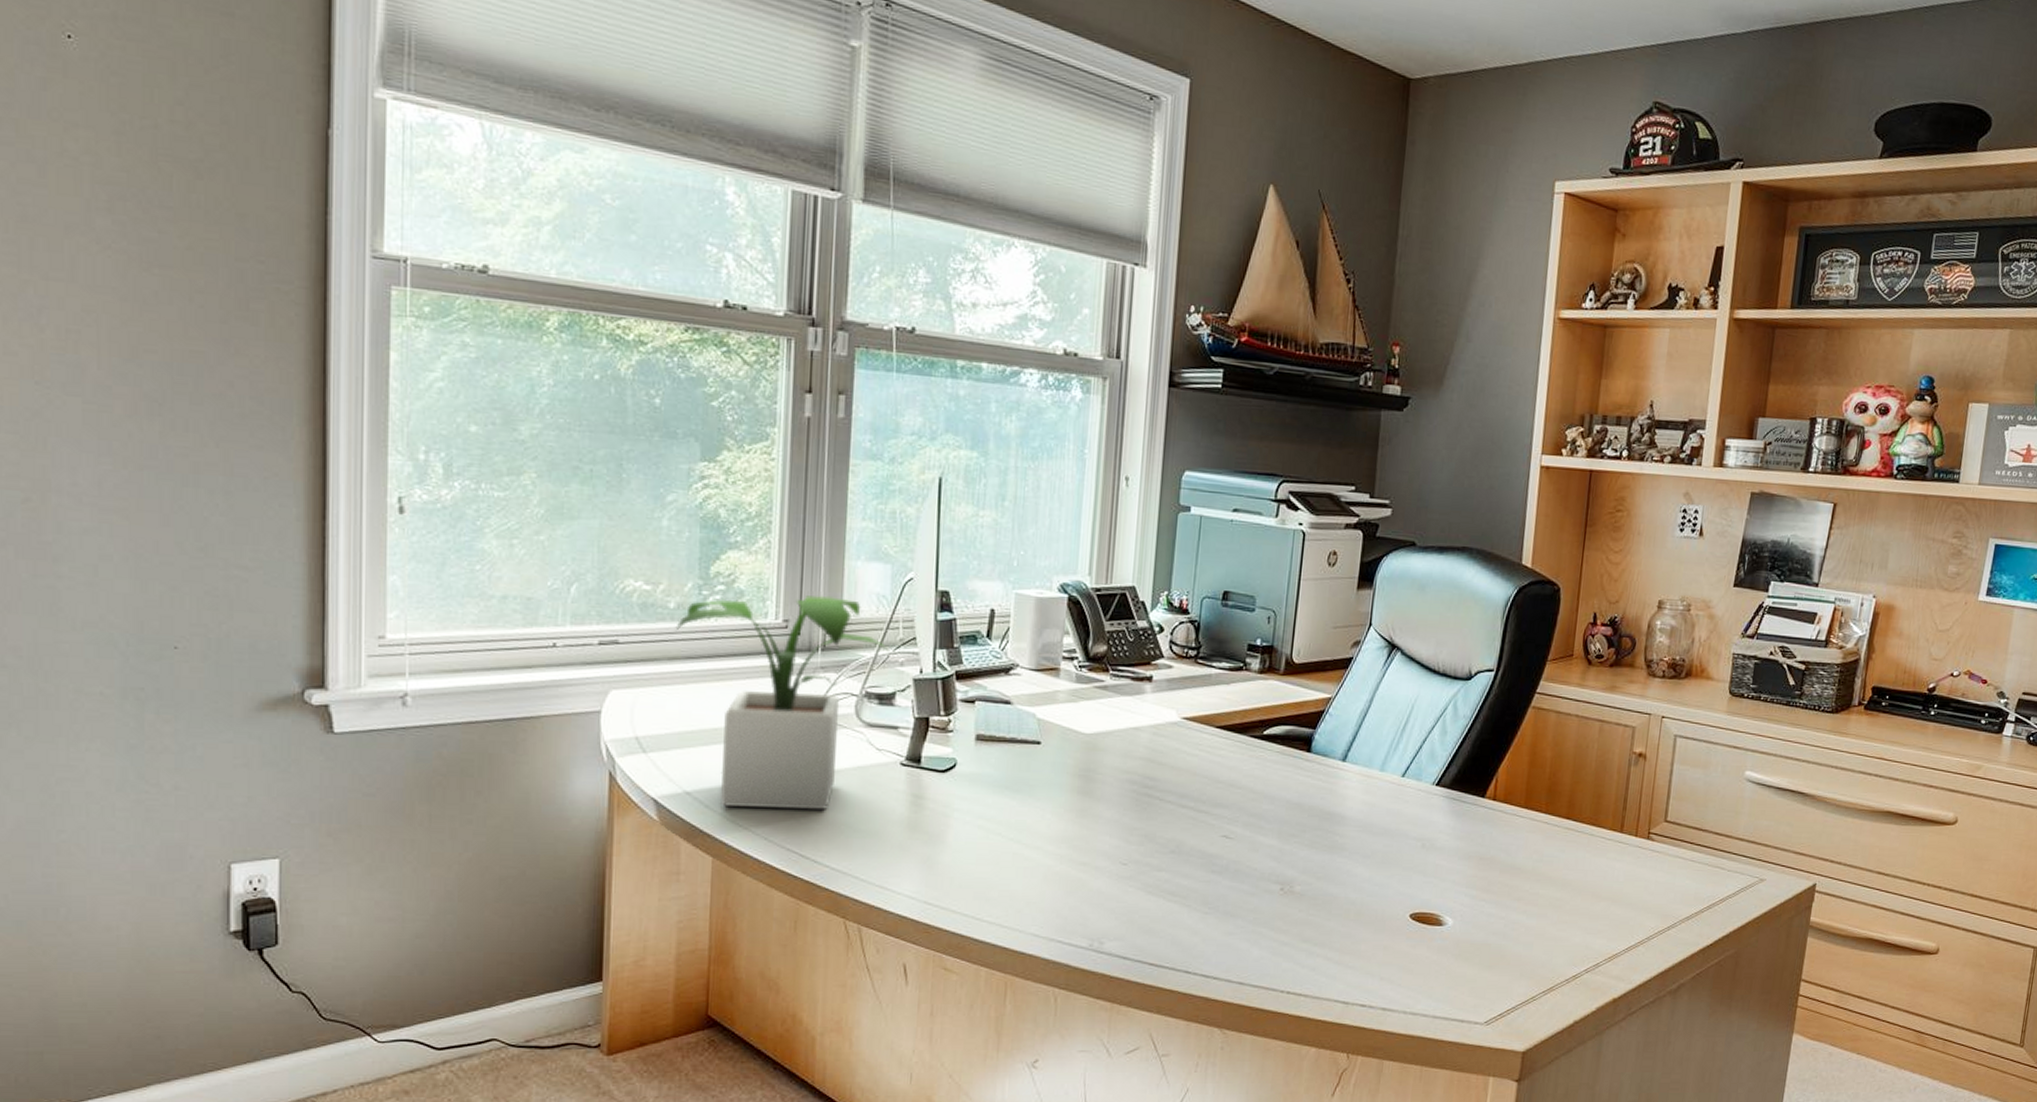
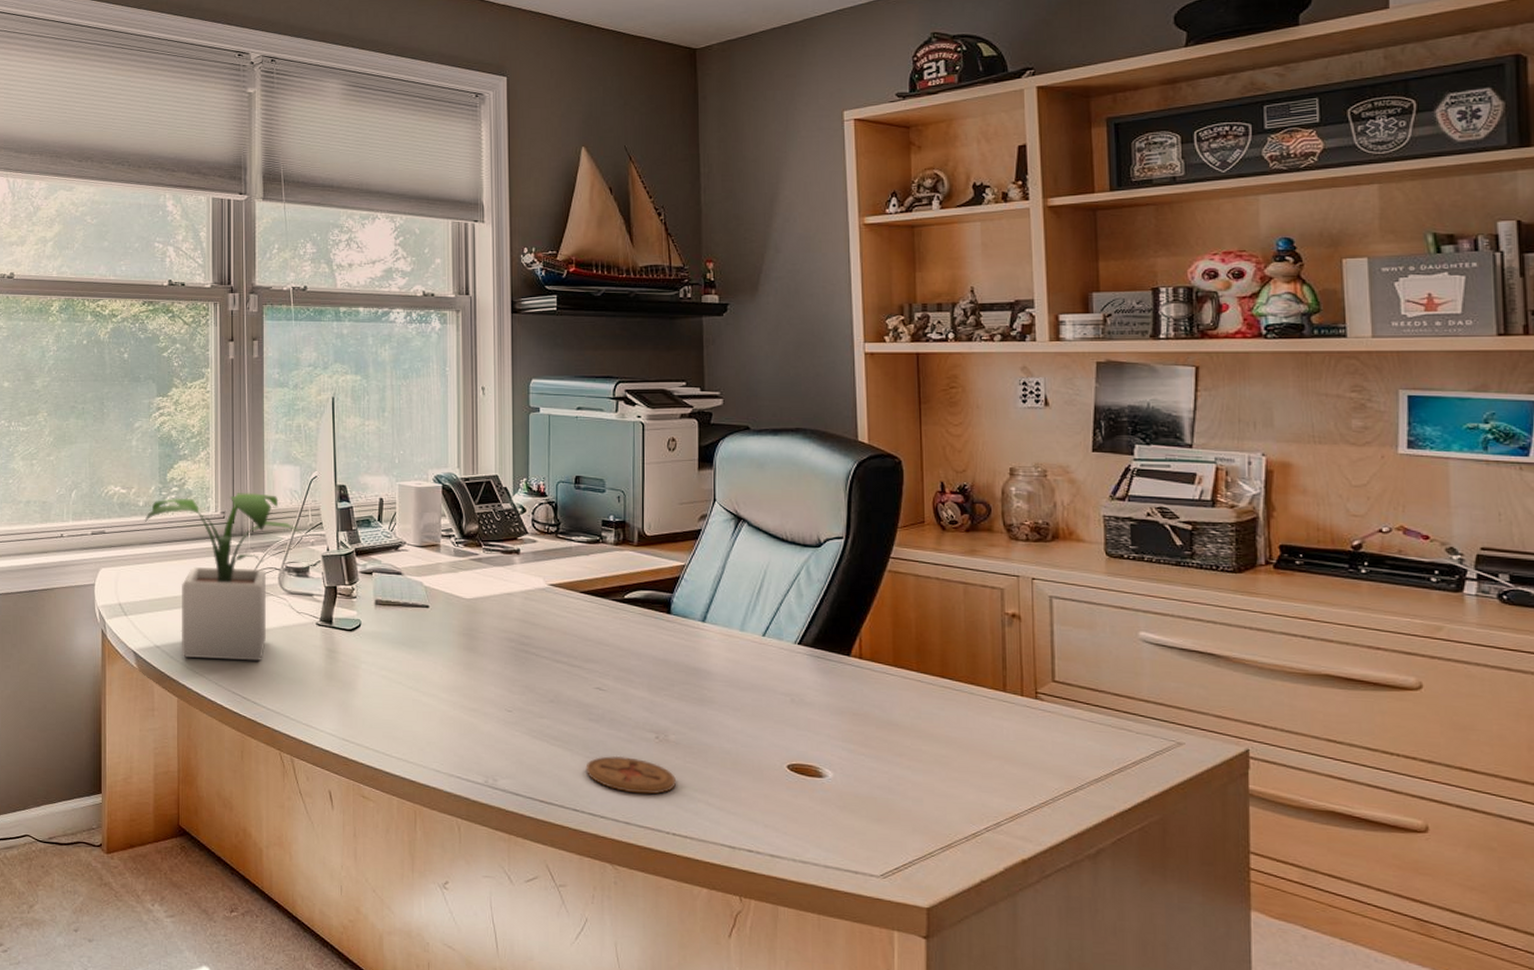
coaster: none [1202,910,1297,951] -> present [585,755,676,795]

